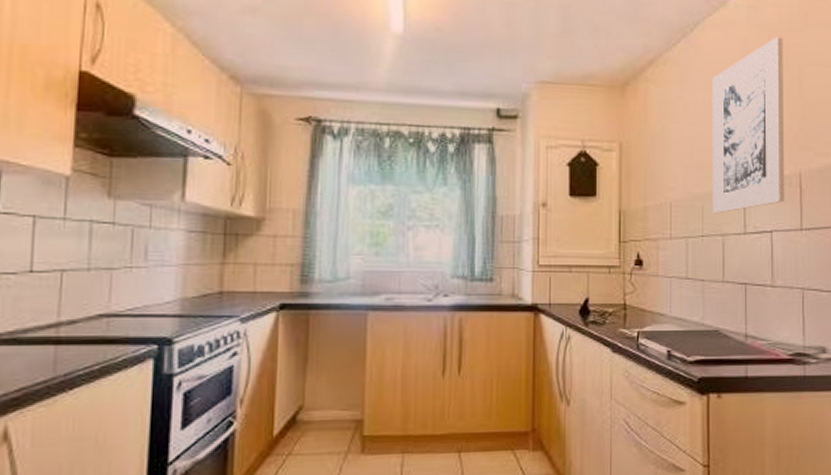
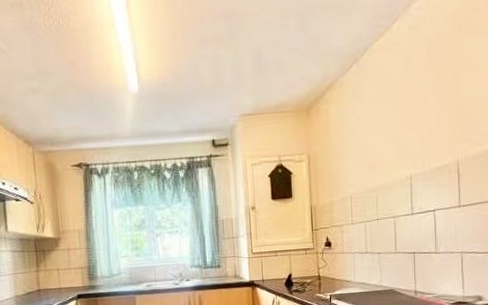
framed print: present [711,37,785,214] -> none [380,50,445,201]

